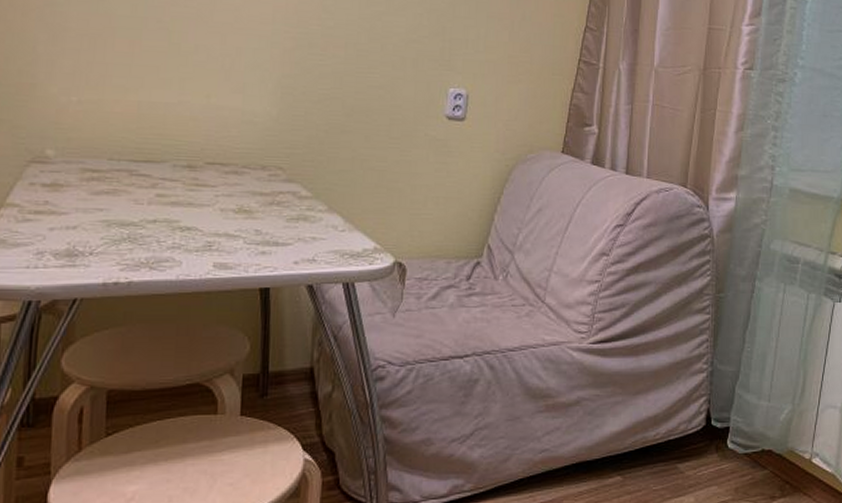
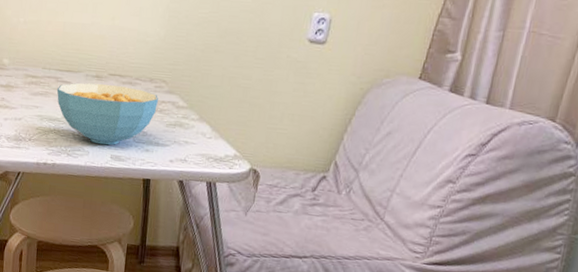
cereal bowl: none [130,175,275,251] -> present [56,83,159,146]

